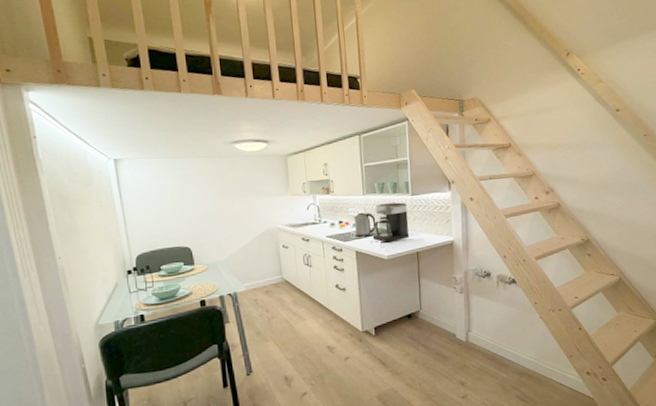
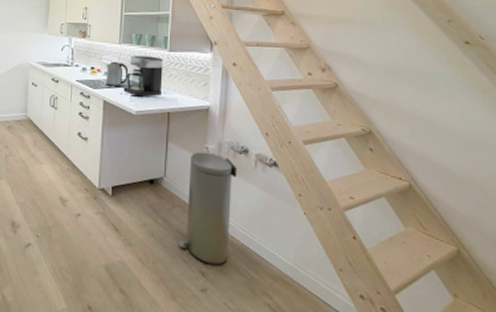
pedal bin: none [437,281,483,376] -> present [177,152,237,267]

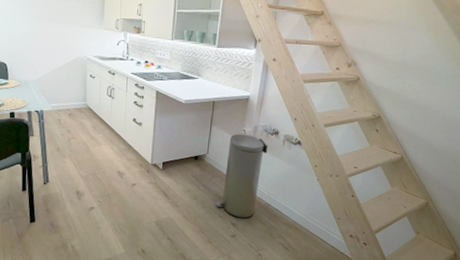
kettle: present [106,61,129,88] -> none [159,56,180,80]
coffee maker: present [123,55,163,97] -> none [174,51,211,88]

